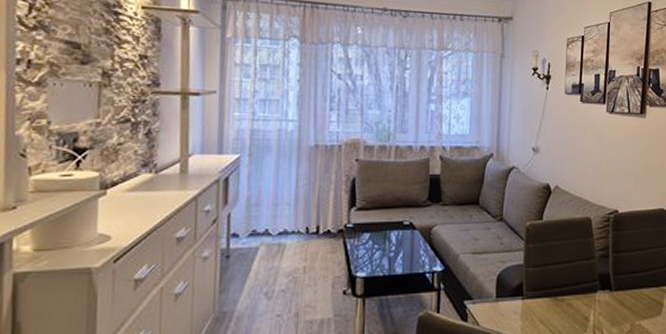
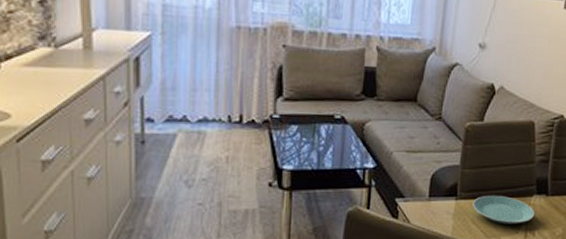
plate: none [539,292,601,323] -> present [472,195,535,224]

